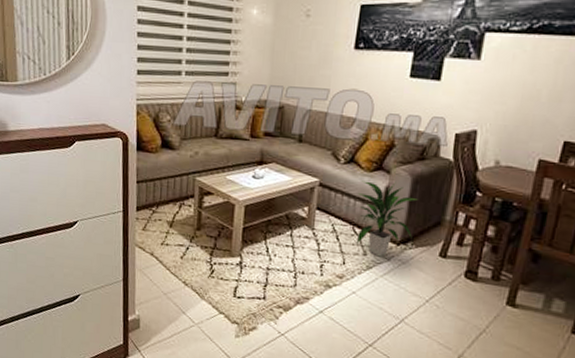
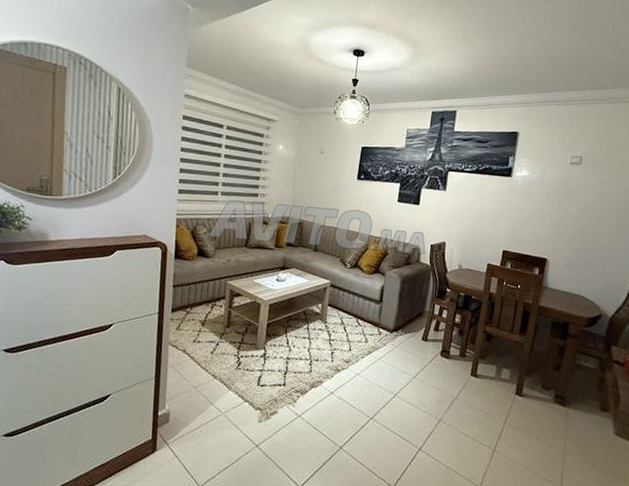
indoor plant: present [357,180,418,257] -> none [360,281,405,343]

